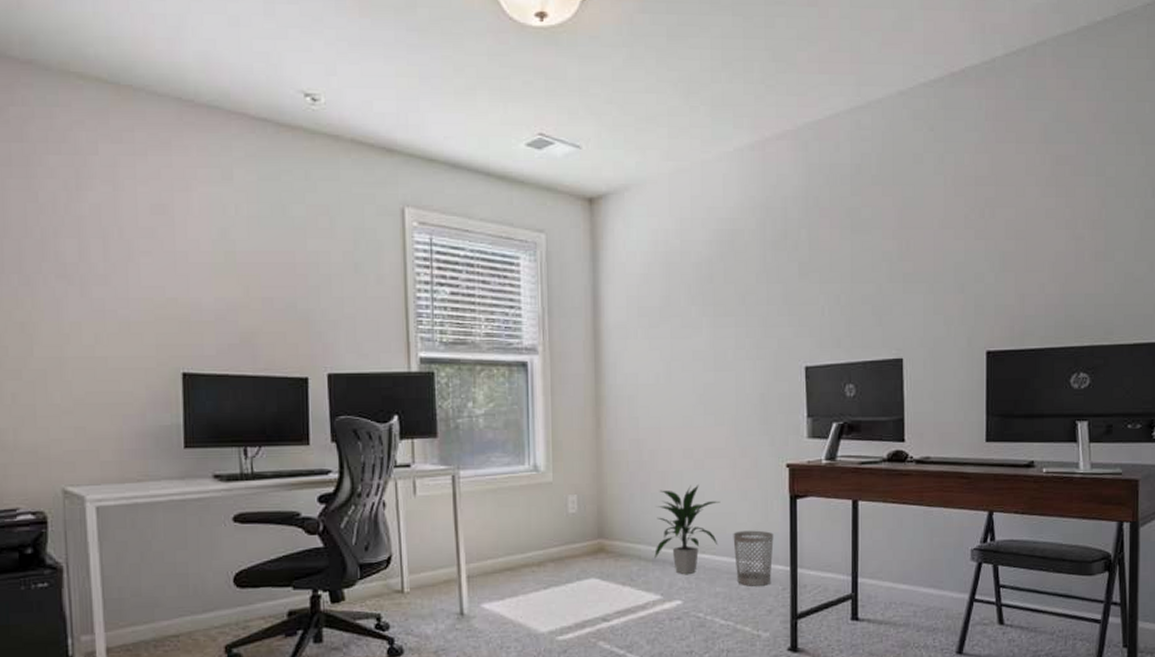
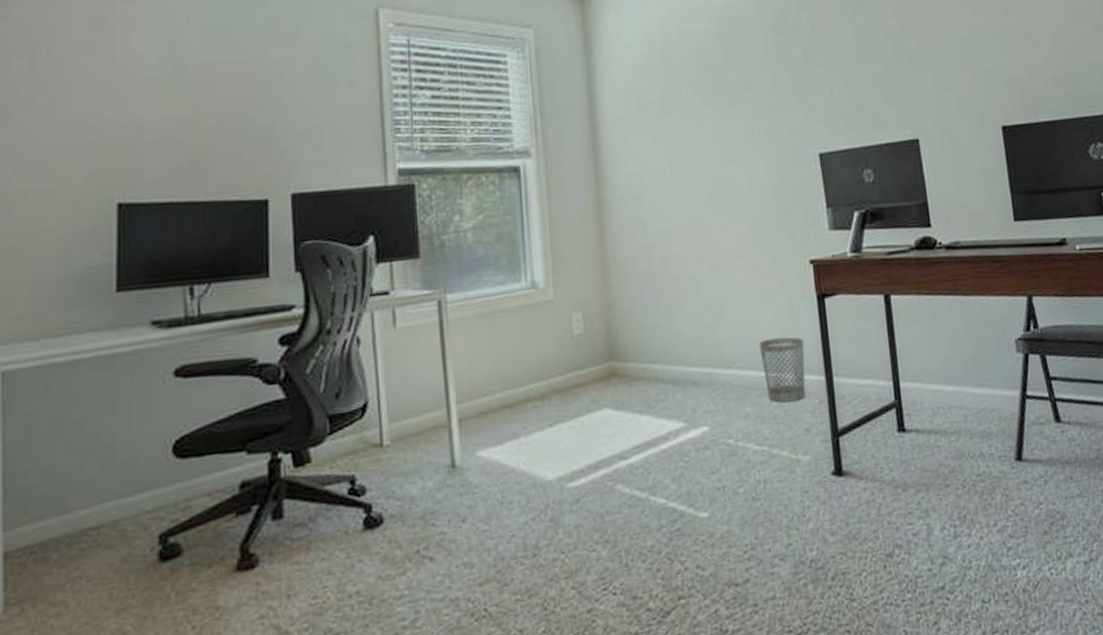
indoor plant: present [654,485,721,575] -> none [672,290,744,396]

